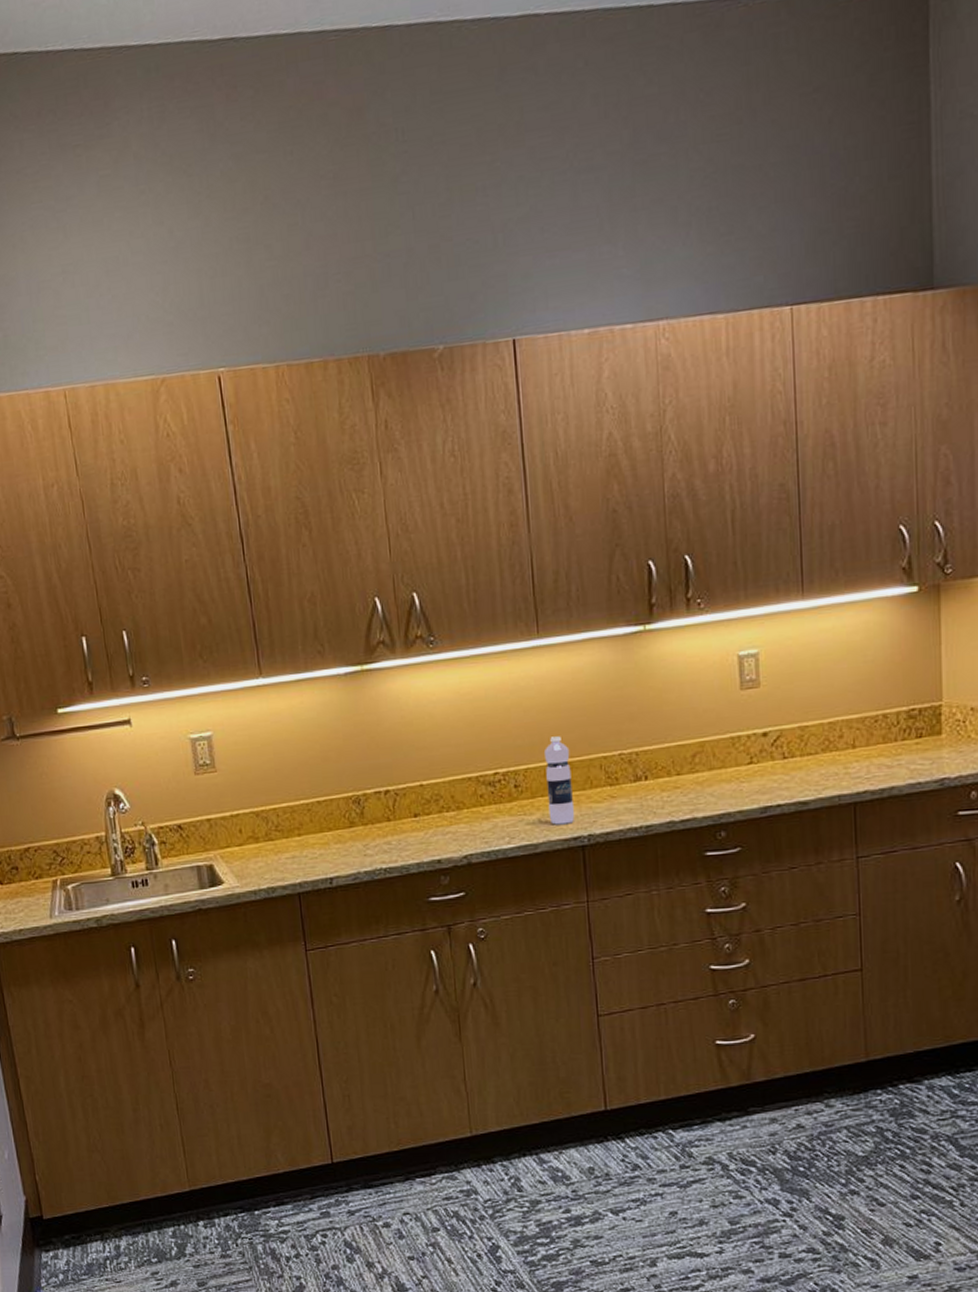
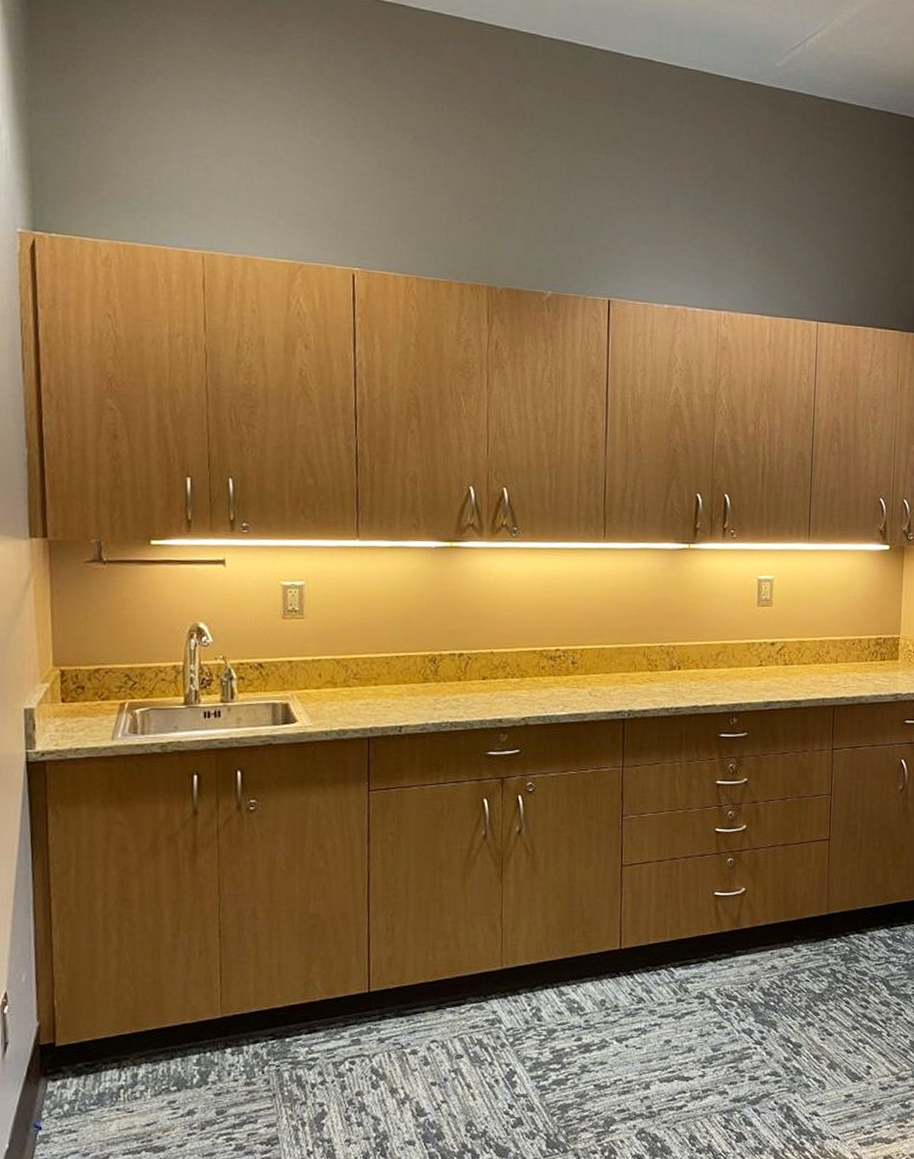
water bottle: present [545,736,575,825] -> none [598,625,621,699]

